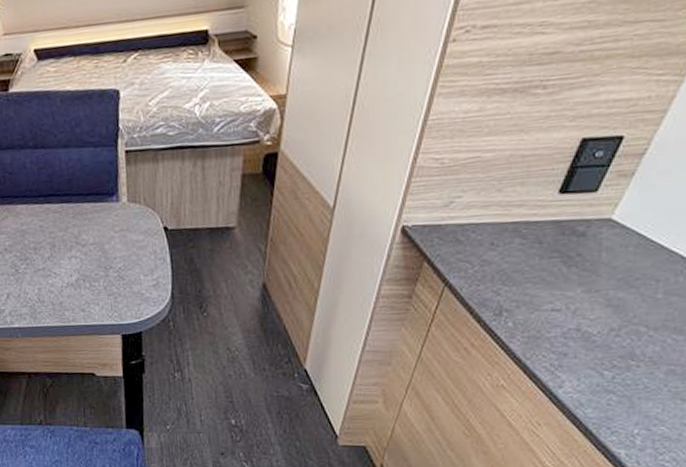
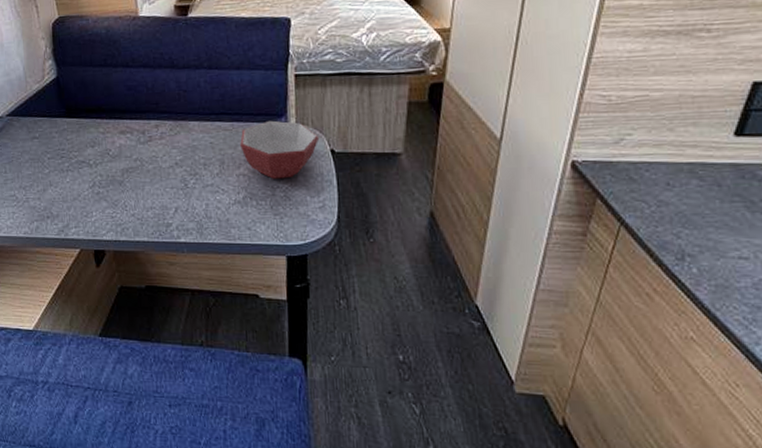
bowl: none [70,199,152,260] -> present [240,120,320,179]

